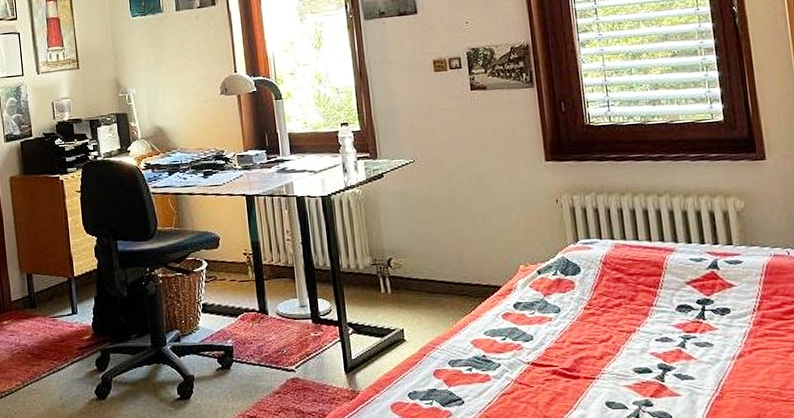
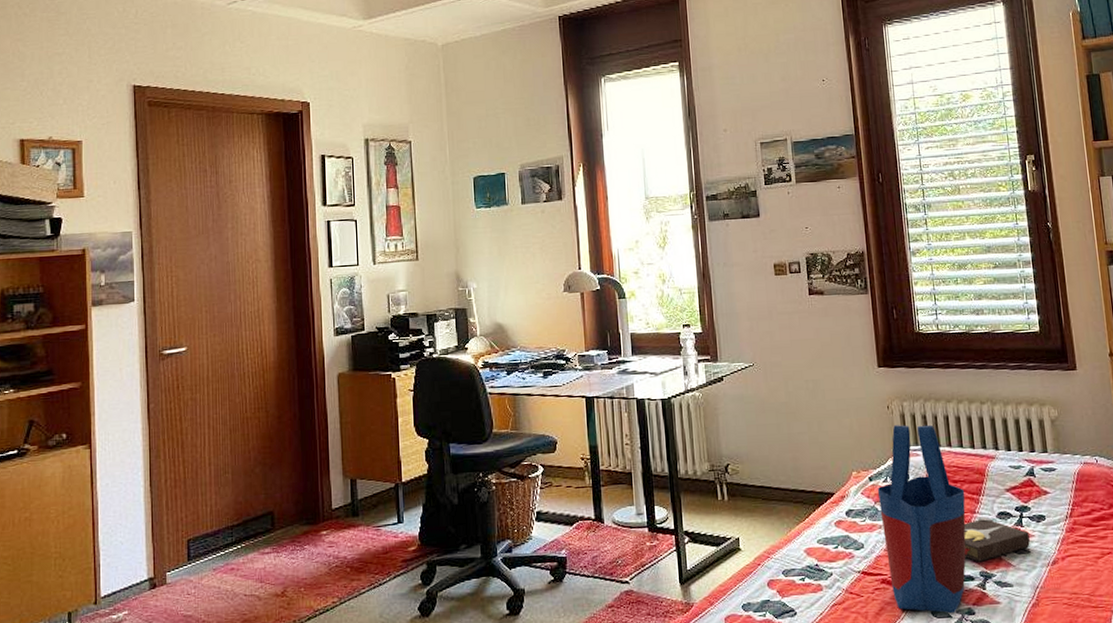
tote bag: none [546,218,643,405] -> present [877,424,966,614]
hardback book: none [640,310,713,355] -> present [963,517,1030,562]

